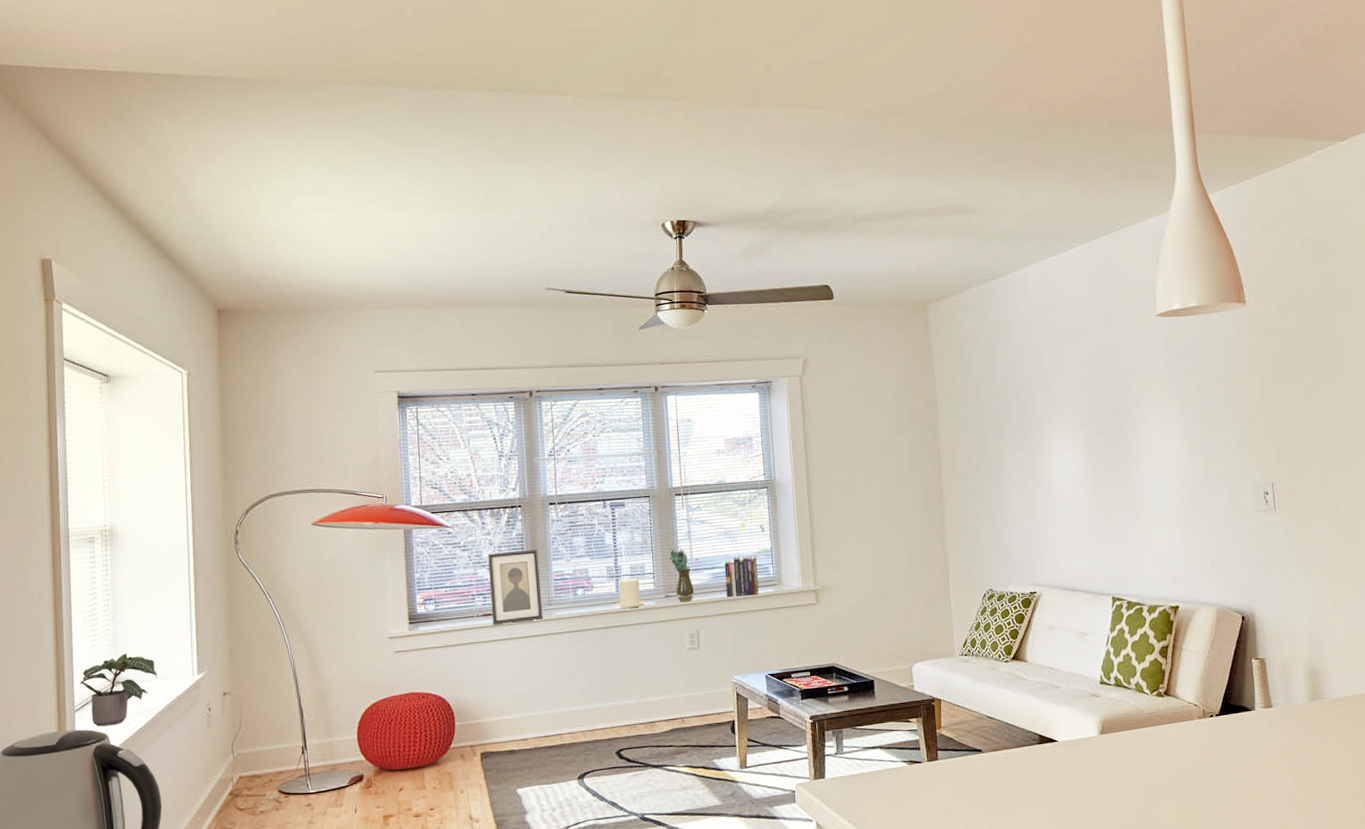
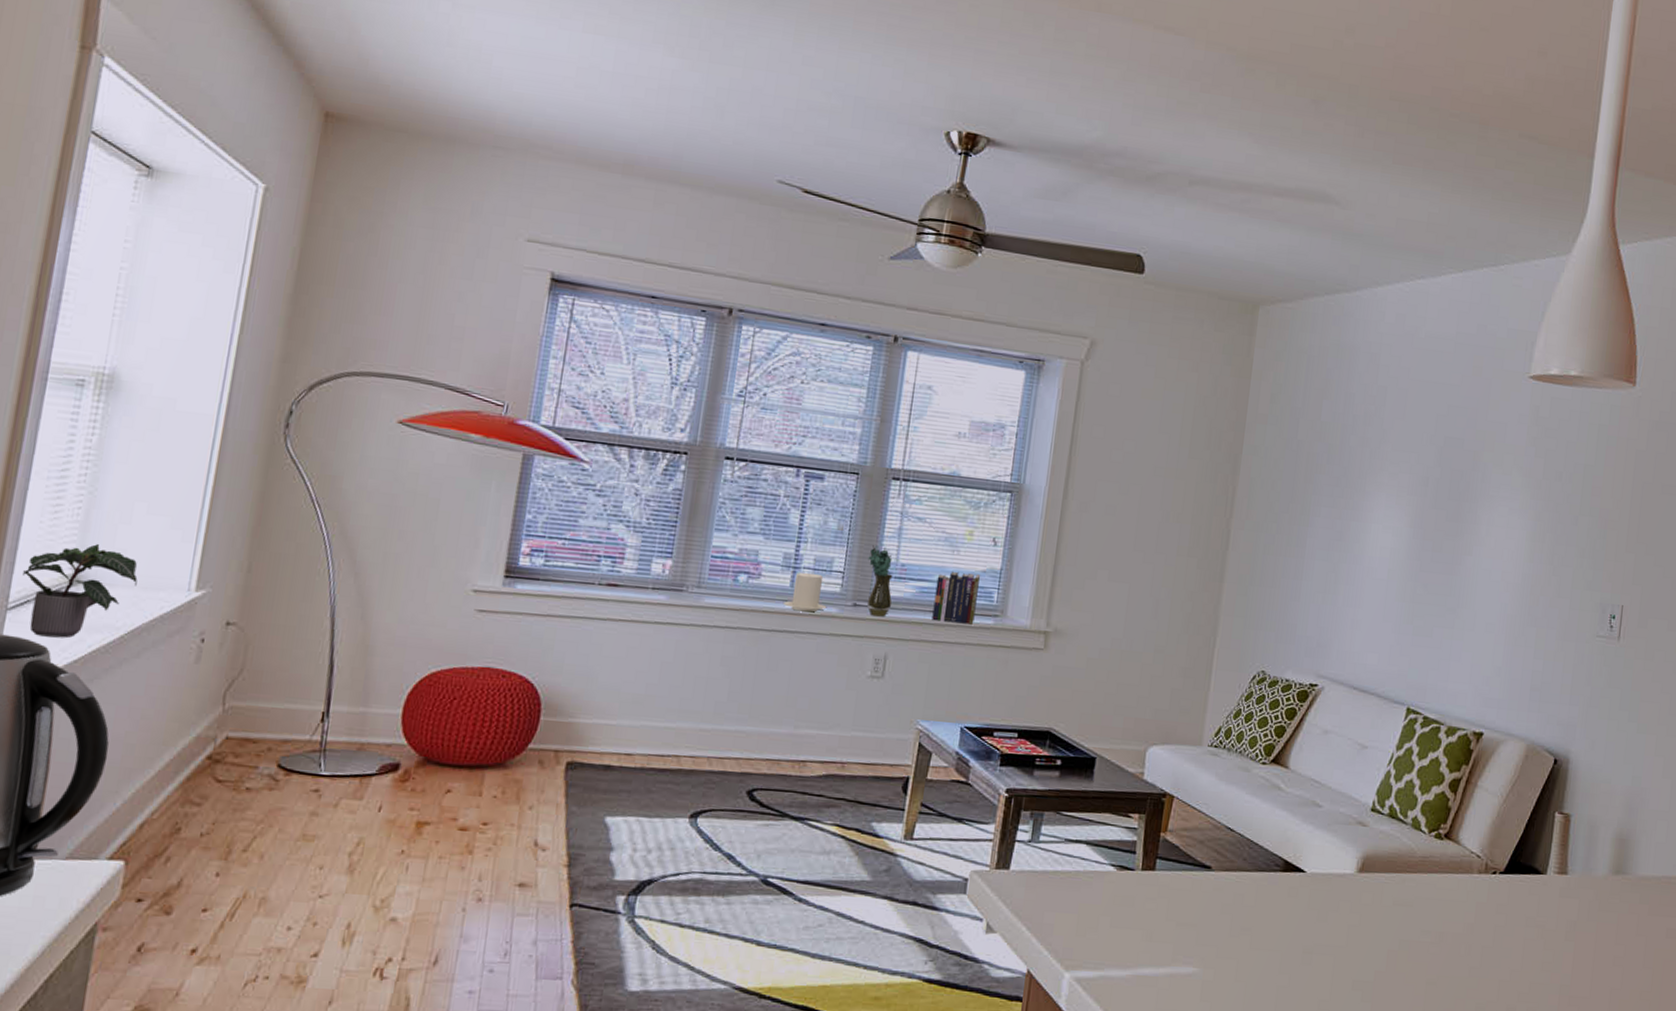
picture frame: present [488,550,543,624] -> none [617,506,698,604]

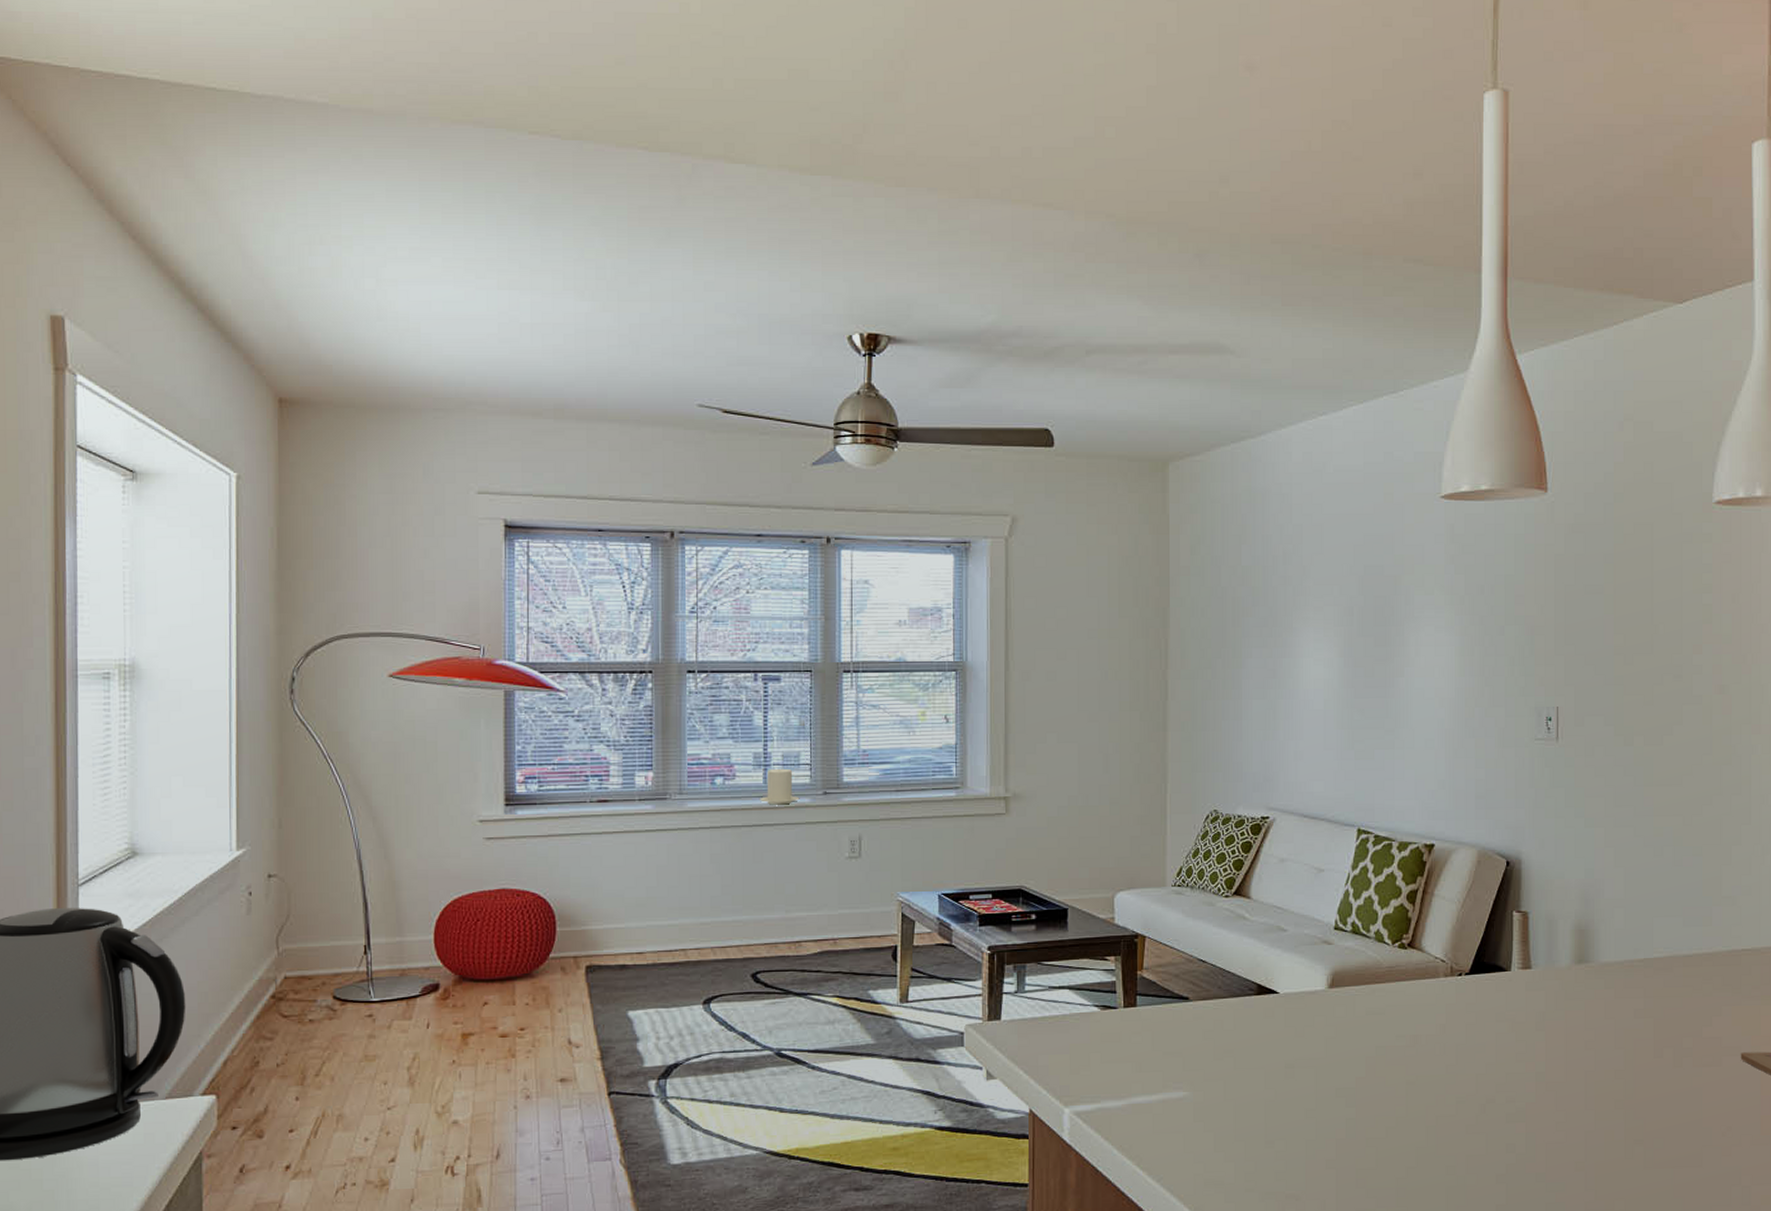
potted plant: present [23,543,138,639] -> none [87,817,185,906]
vase: present [867,545,893,618] -> none [831,736,860,803]
books: present [932,571,980,625] -> none [897,750,937,799]

